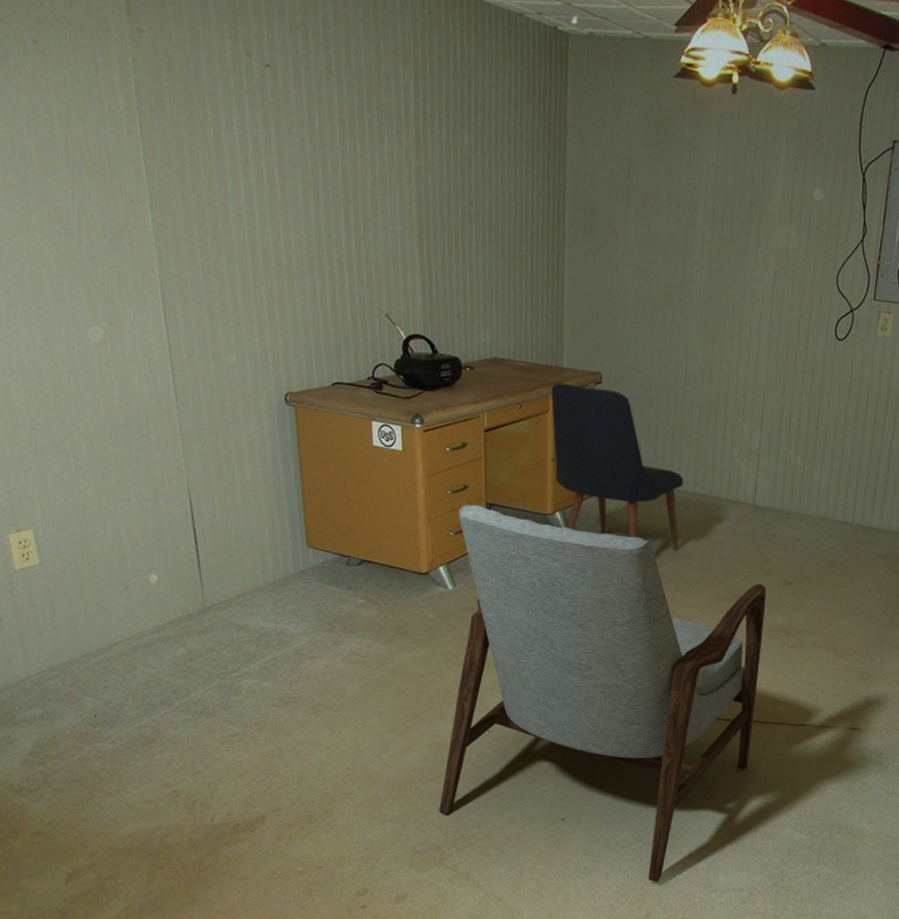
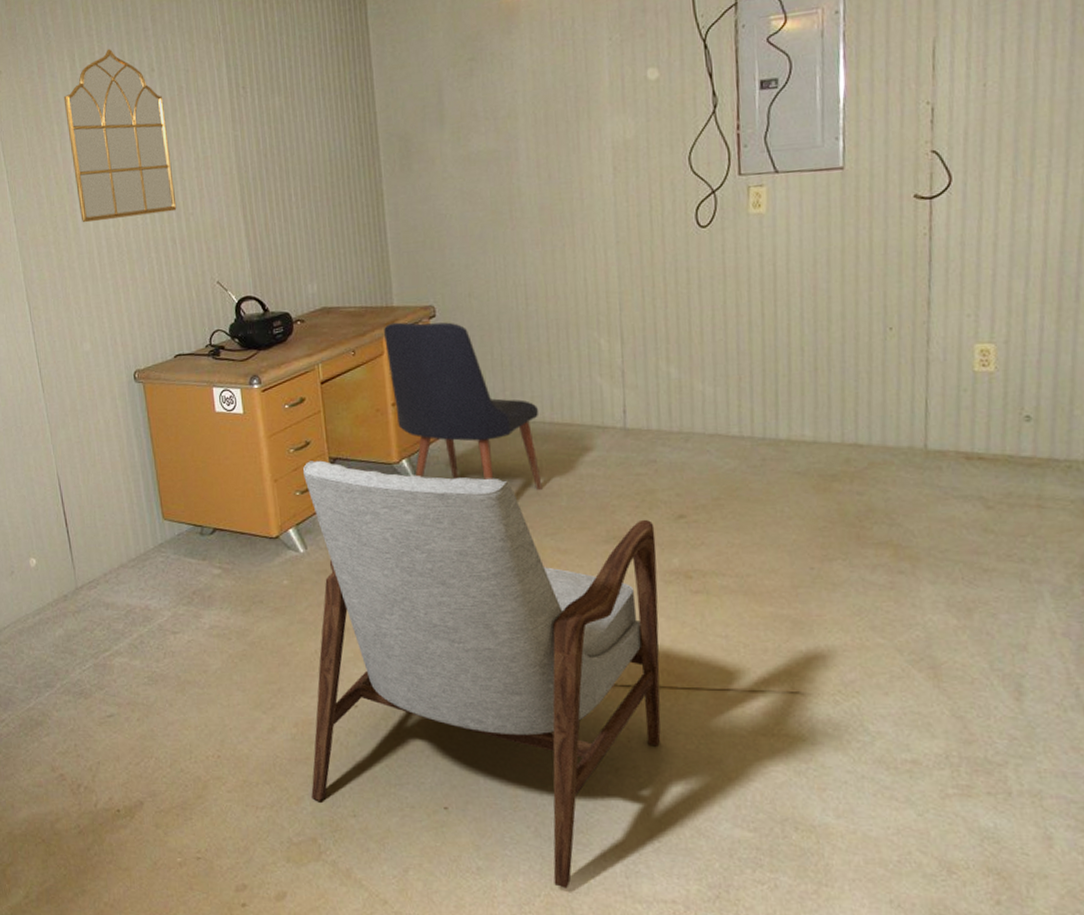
mirror: none [221,36,347,232] -> present [63,48,177,223]

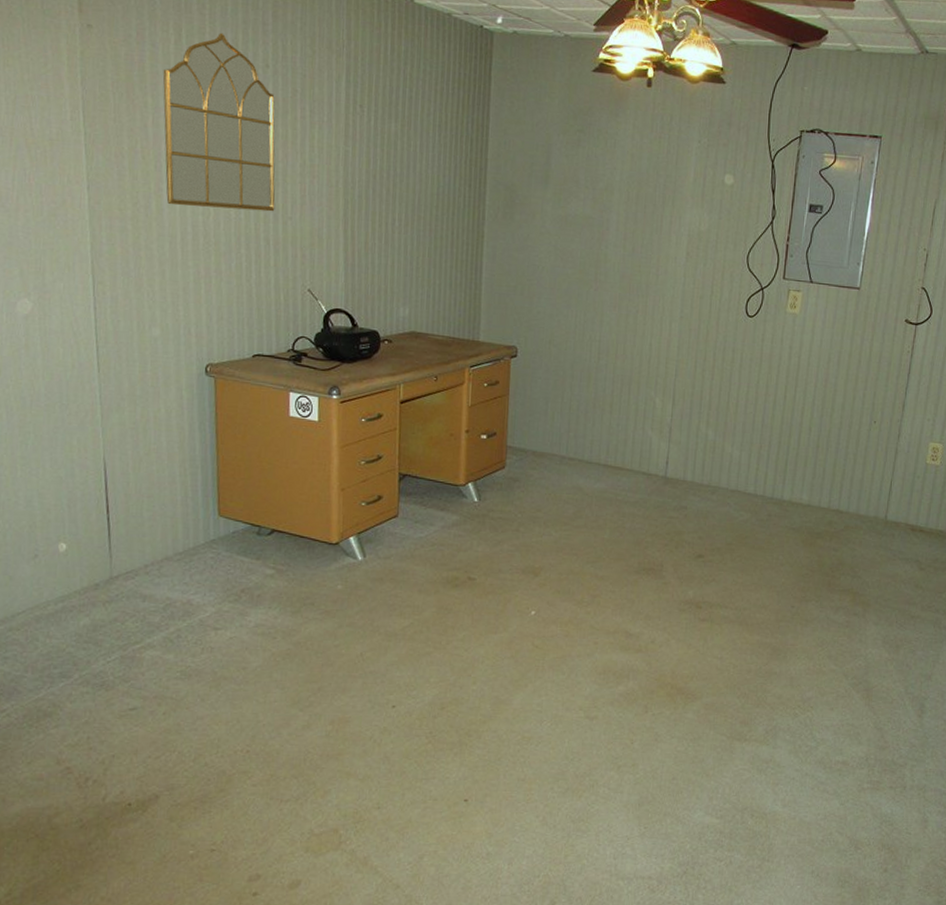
armchair: present [303,460,661,889] -> none [338,474,678,869]
chair: present [384,322,543,490] -> none [467,356,597,523]

